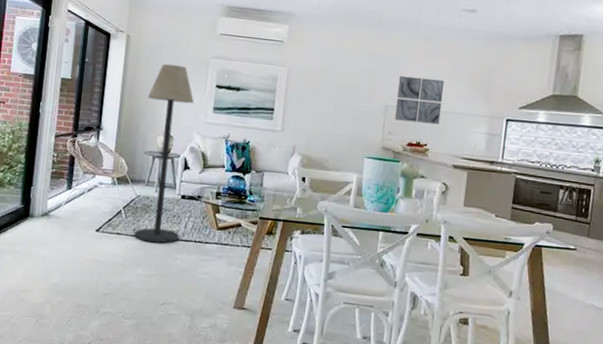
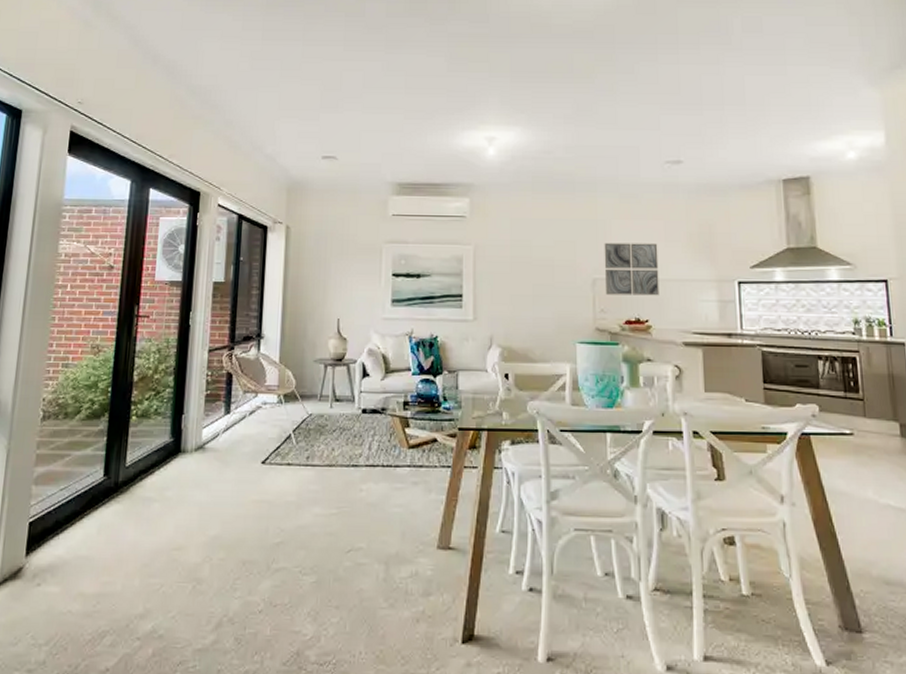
floor lamp: present [134,63,195,243] -> none [308,254,369,472]

